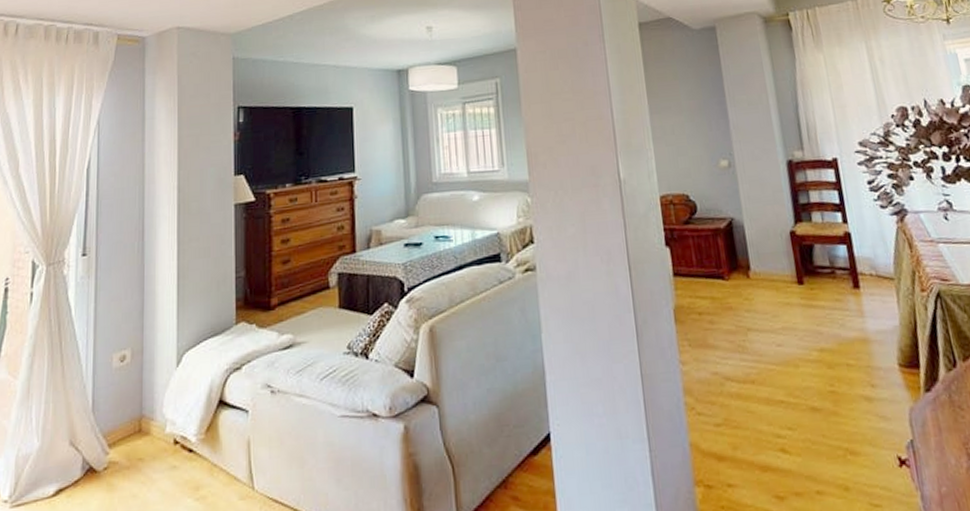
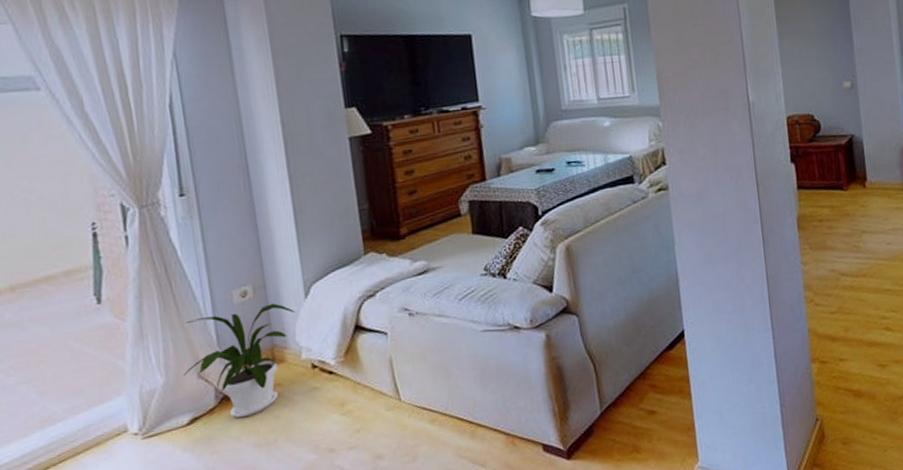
house plant: none [57,370,165,494] -> present [183,303,295,419]

